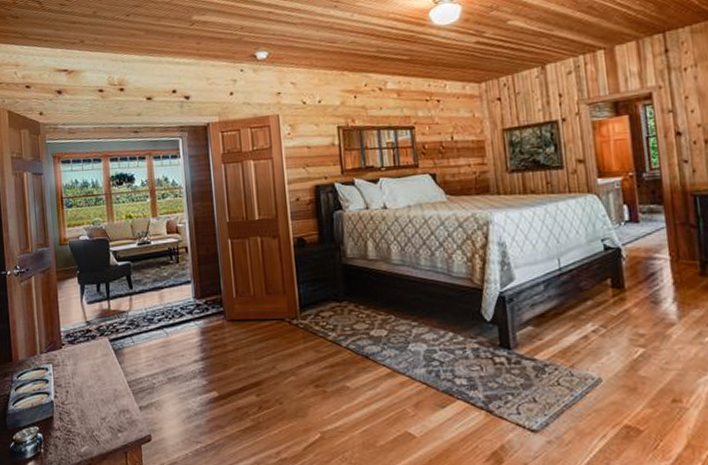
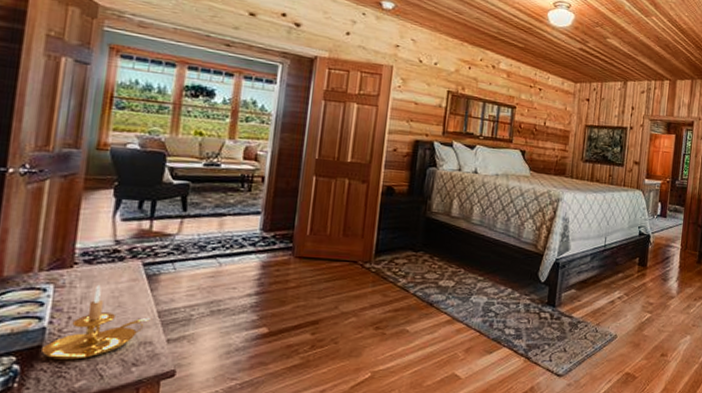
candle holder: none [54,361,123,429] -> present [42,284,150,361]

